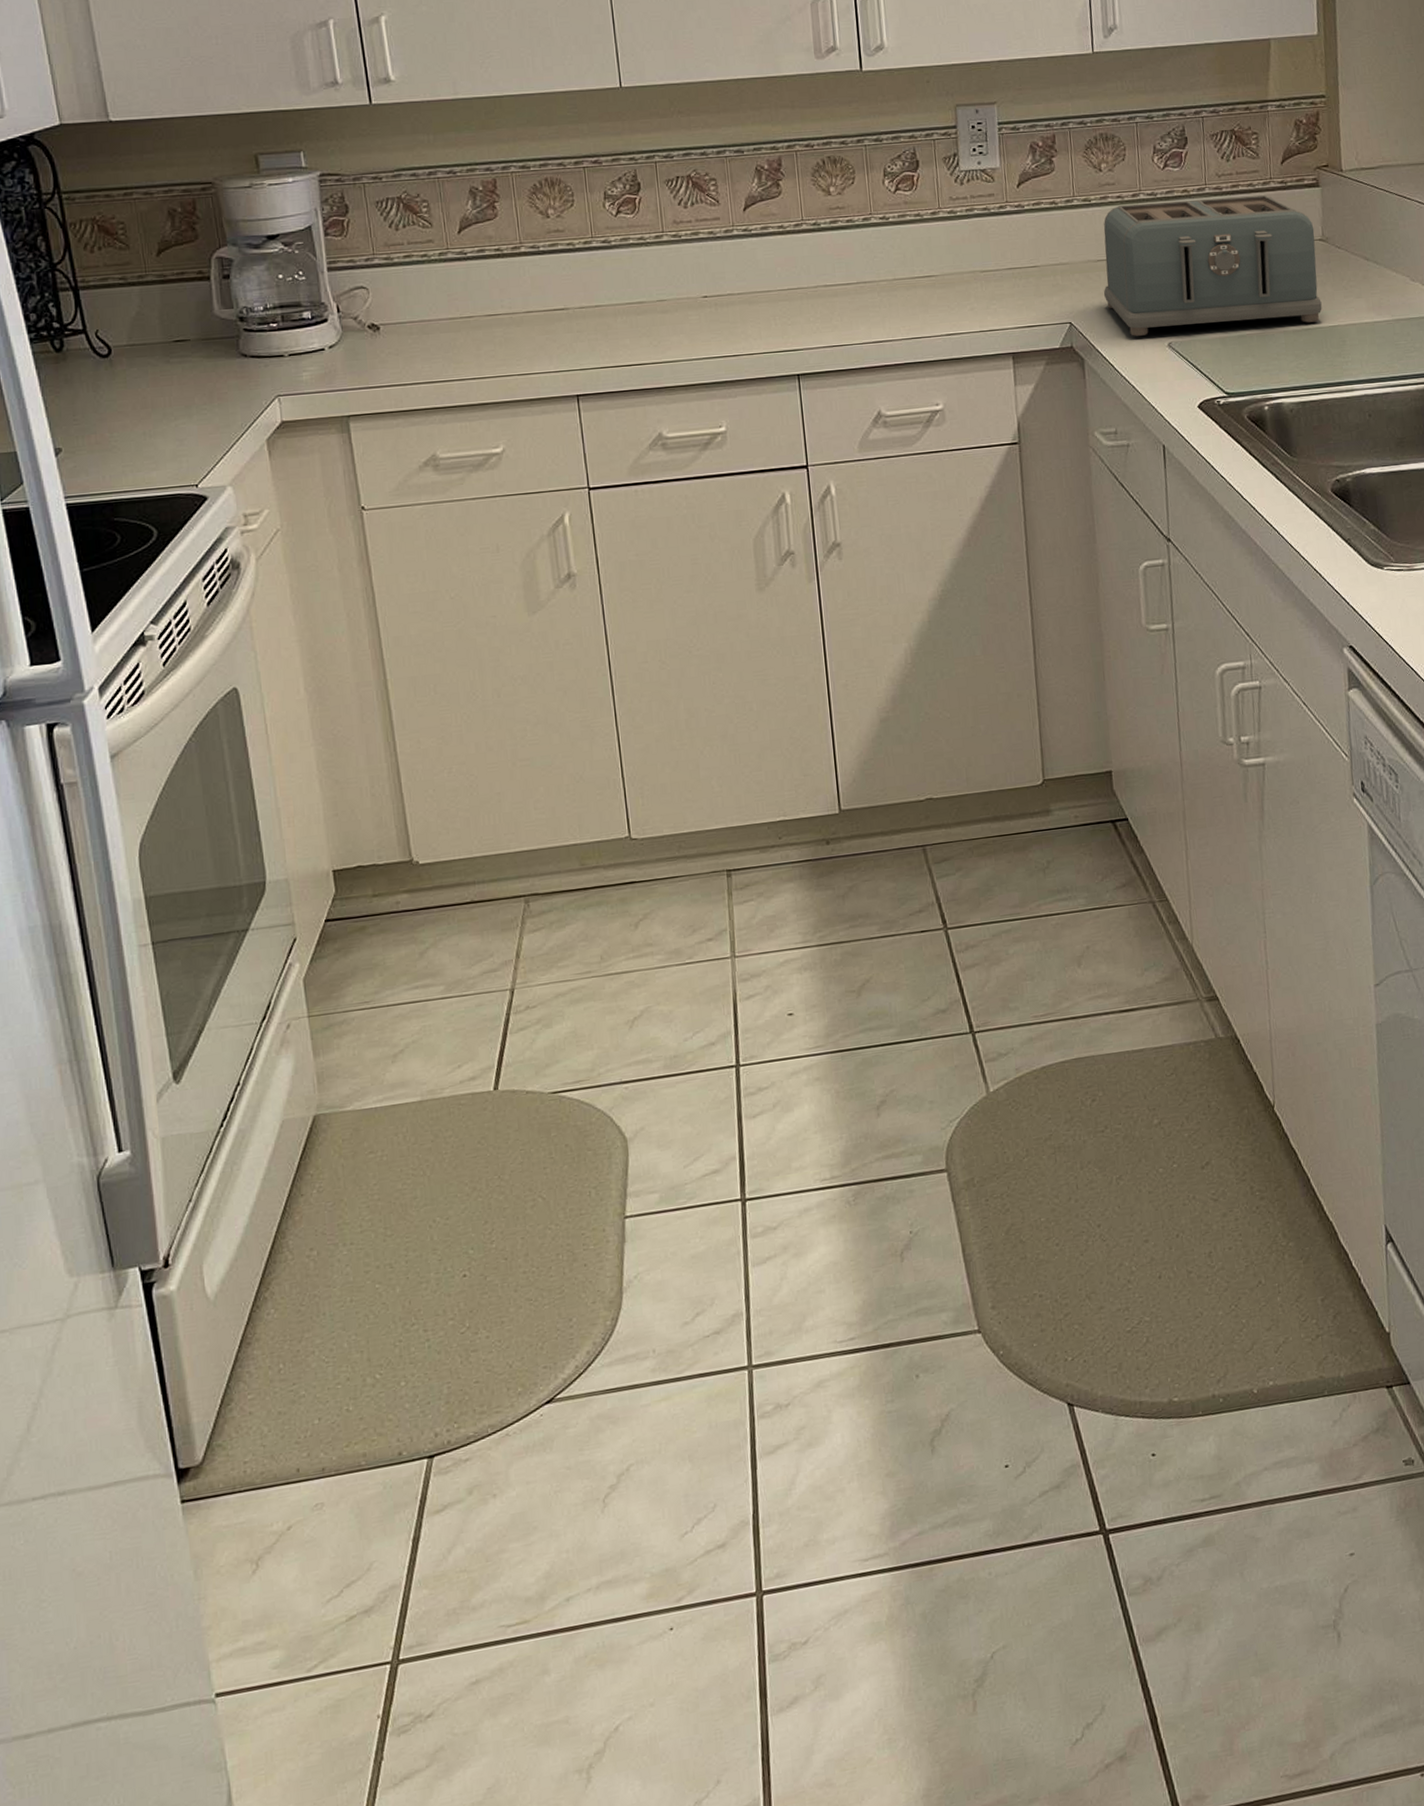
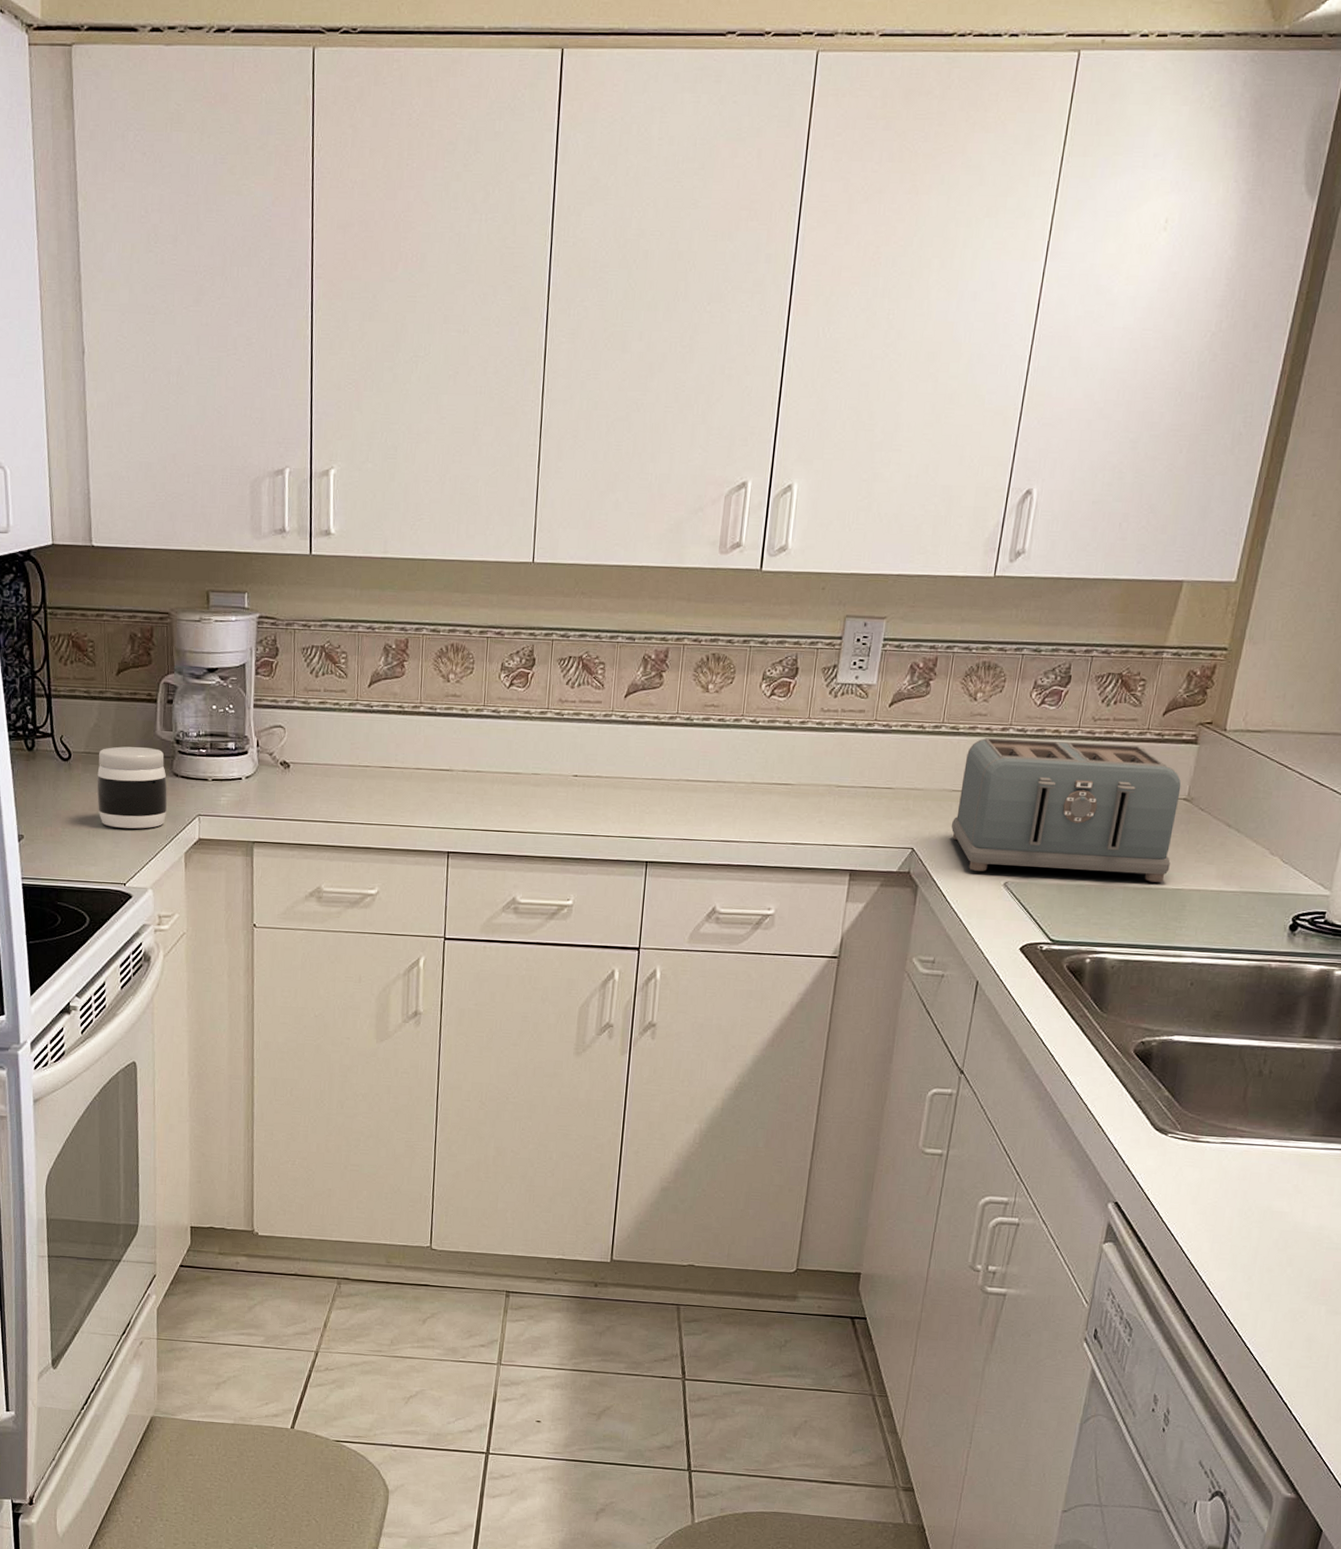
jar: none [146,329,239,424] -> present [96,746,168,829]

